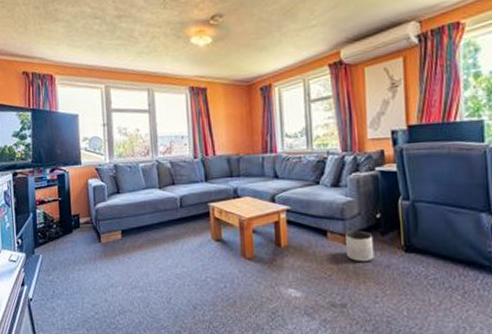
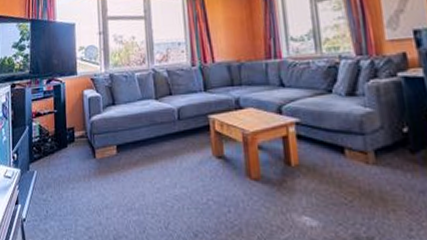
planter: present [345,230,375,262] -> none [367,147,405,186]

